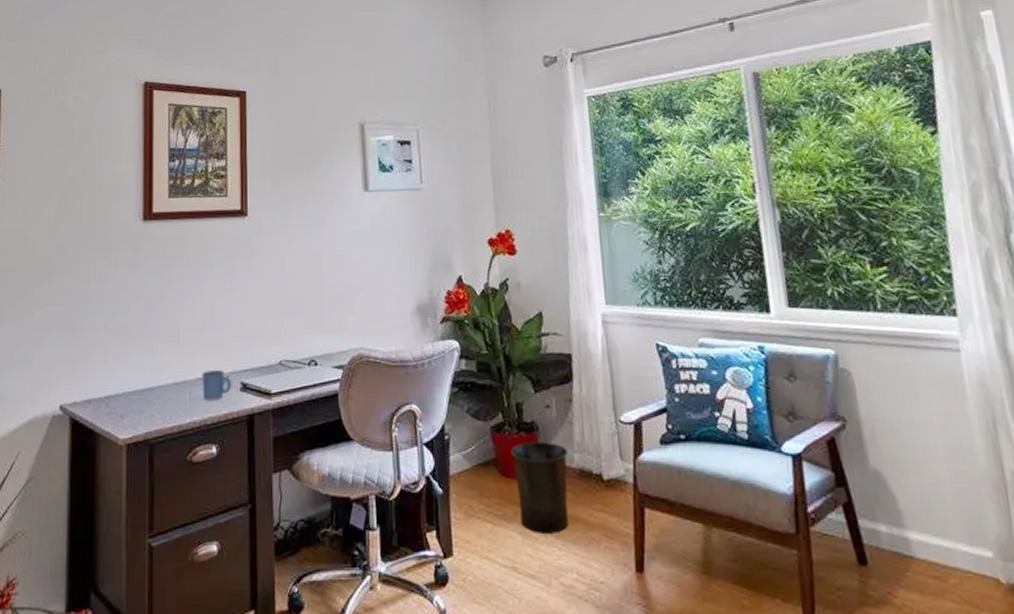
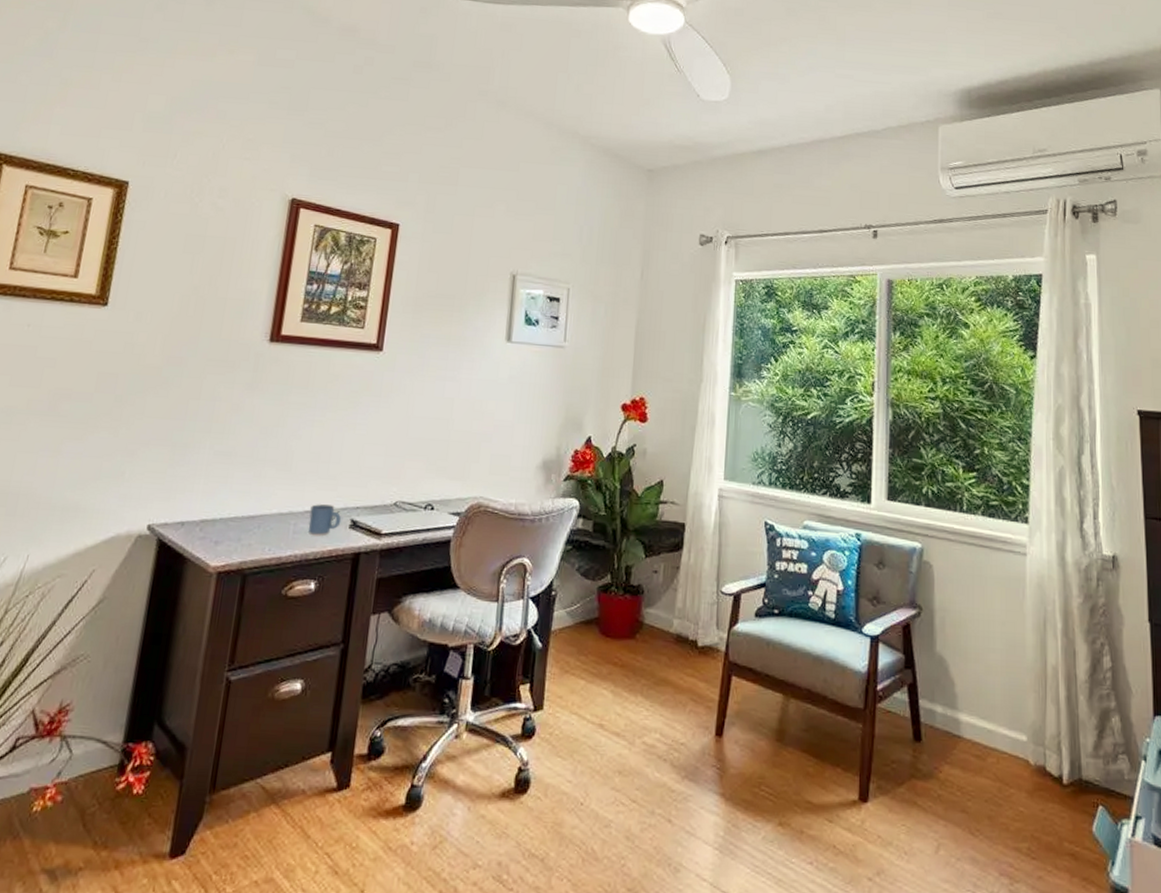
waste bin: present [510,441,569,533] -> none [614,604,669,694]

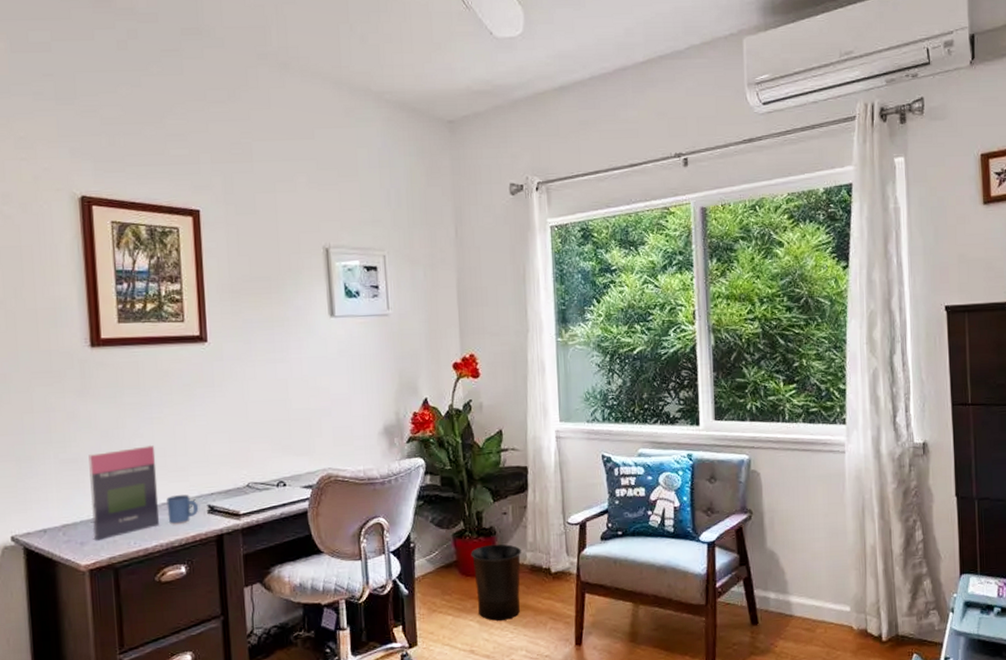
book: none [229,447,311,542] -> present [88,444,160,541]
waste bin: none [614,604,669,694] -> present [470,544,522,621]

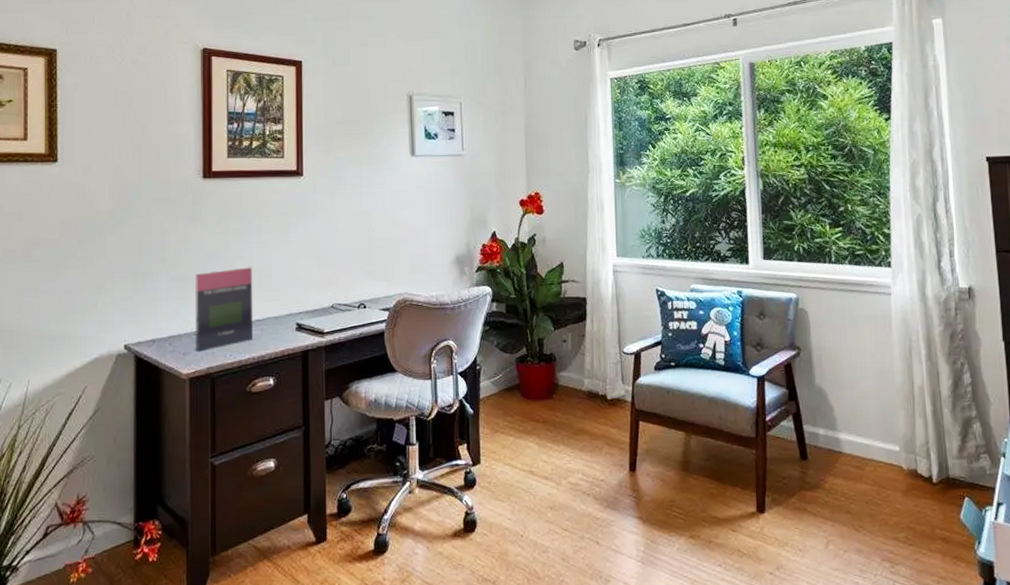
mug: present [166,495,198,525] -> none [260,313,287,340]
waste bin: present [470,544,522,621] -> none [532,369,580,443]

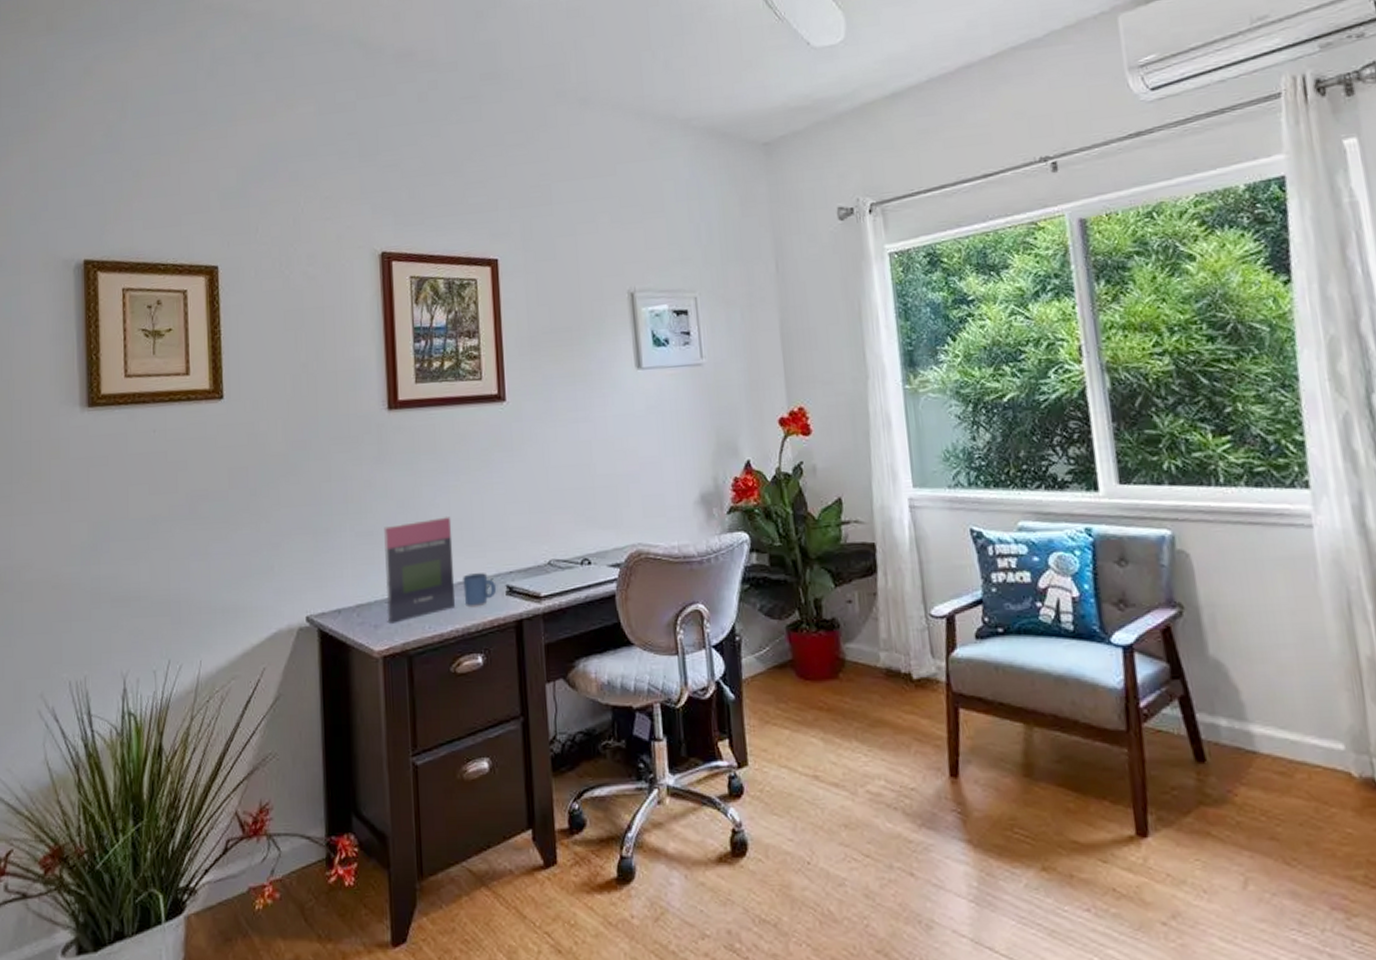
mug: none [260,313,287,340] -> present [463,573,496,608]

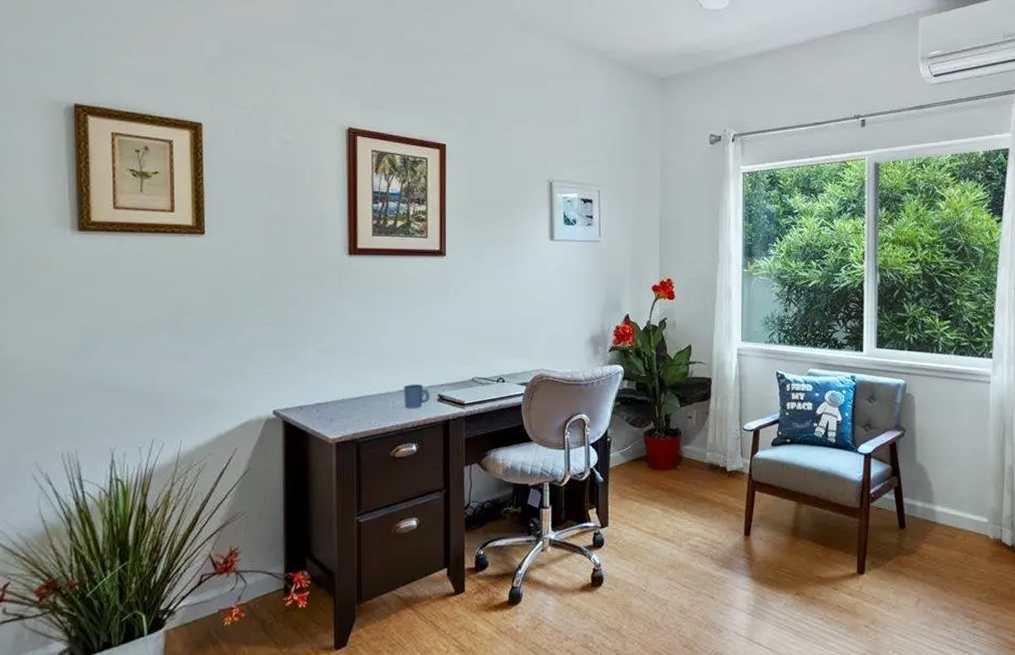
book: present [384,515,456,624] -> none [340,340,397,419]

